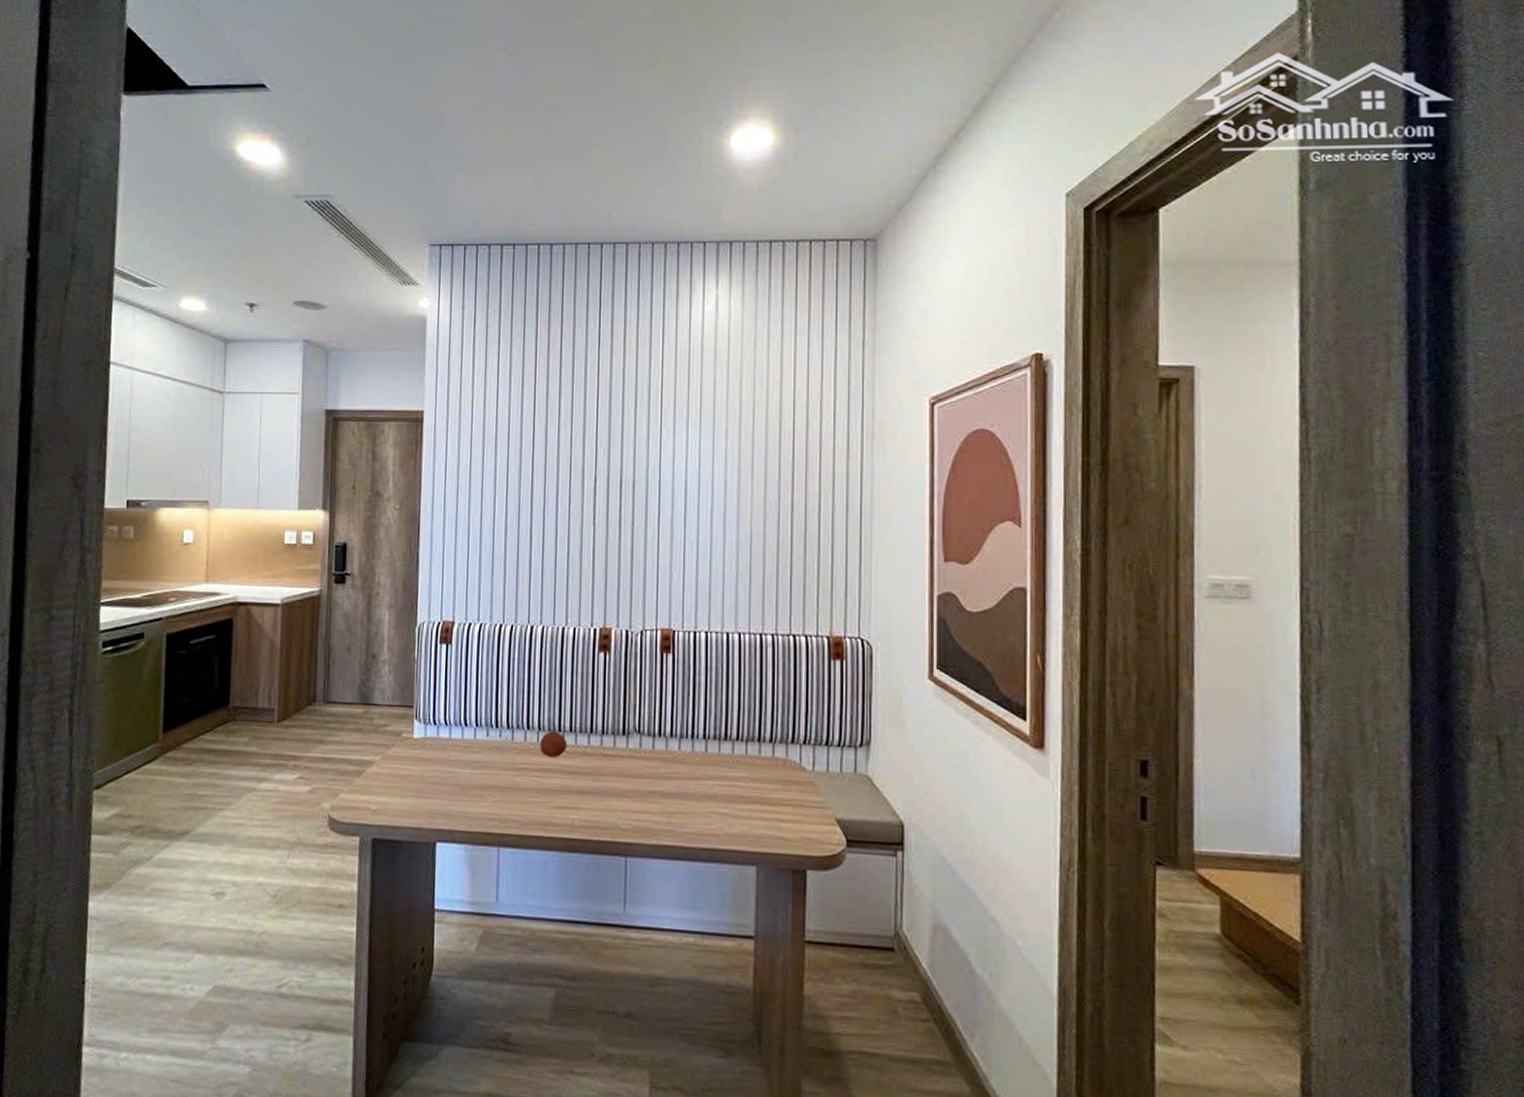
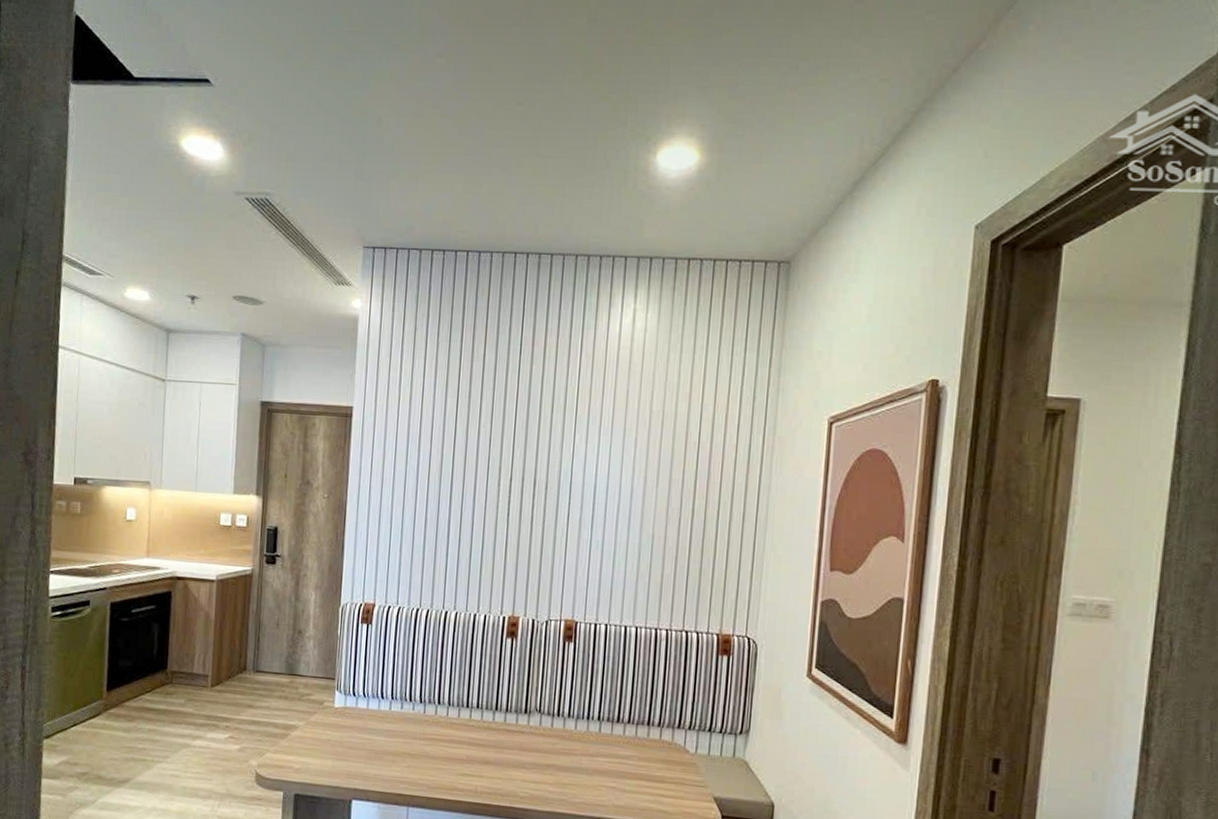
fruit: present [540,730,568,757] -> none [449,706,474,730]

